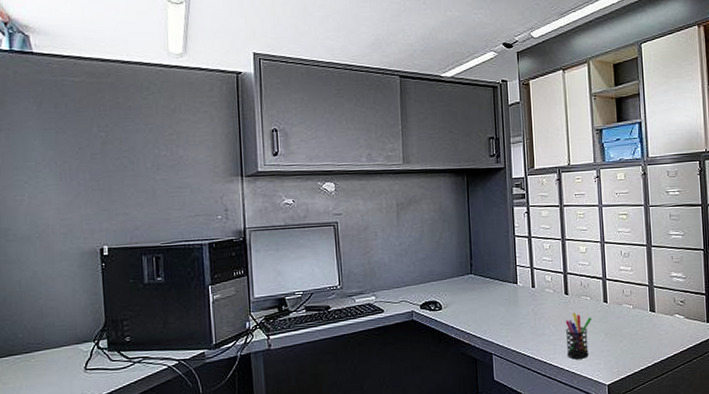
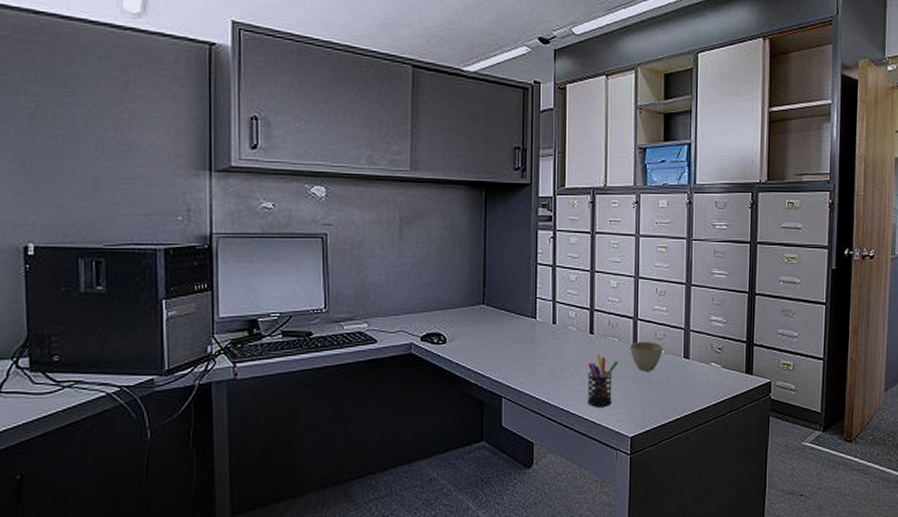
cup: none [600,298,631,325] -> present [629,341,663,371]

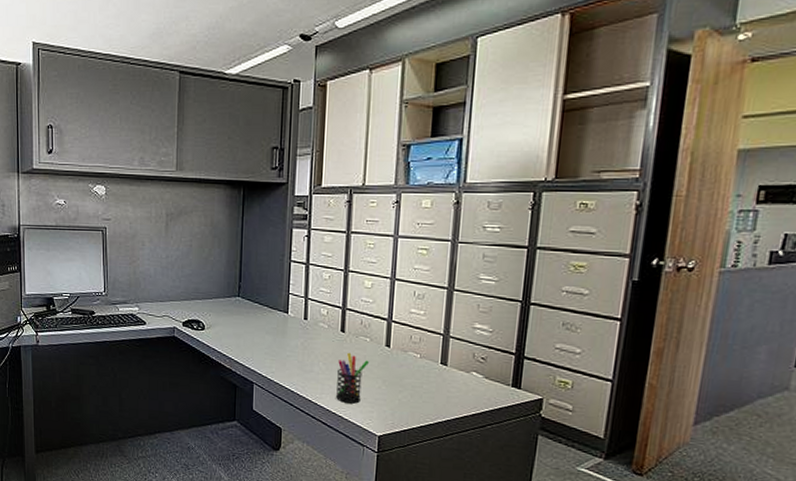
cup: present [629,341,663,371] -> none [381,343,419,374]

